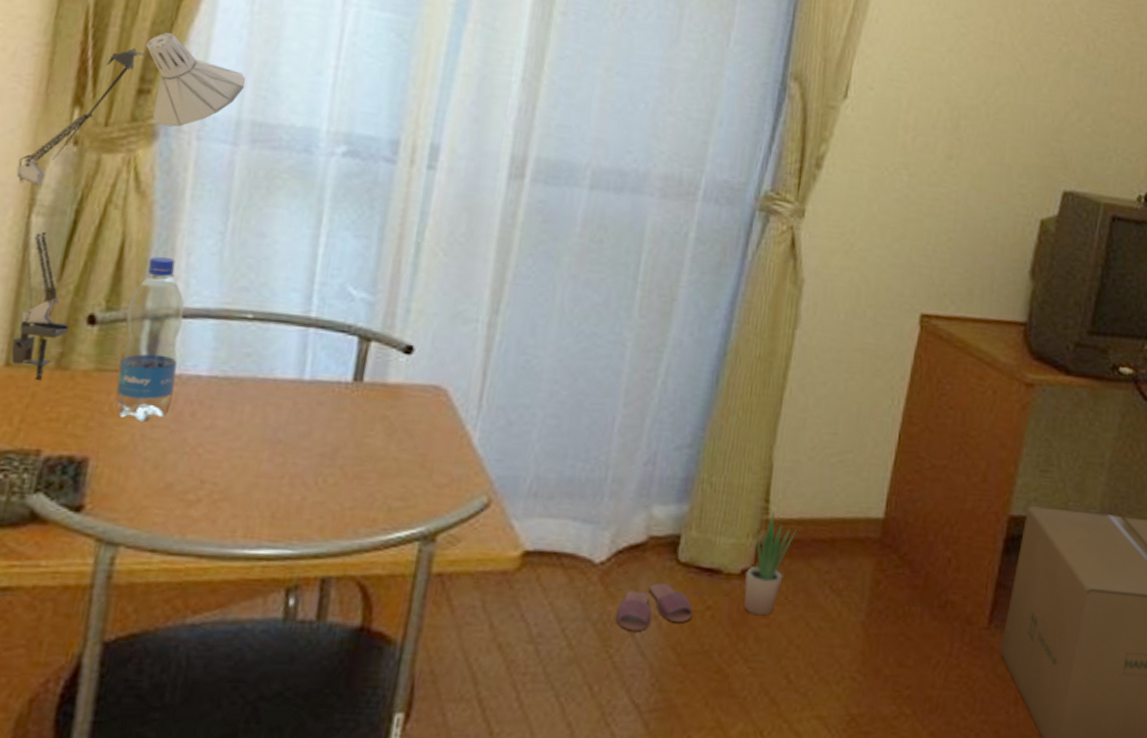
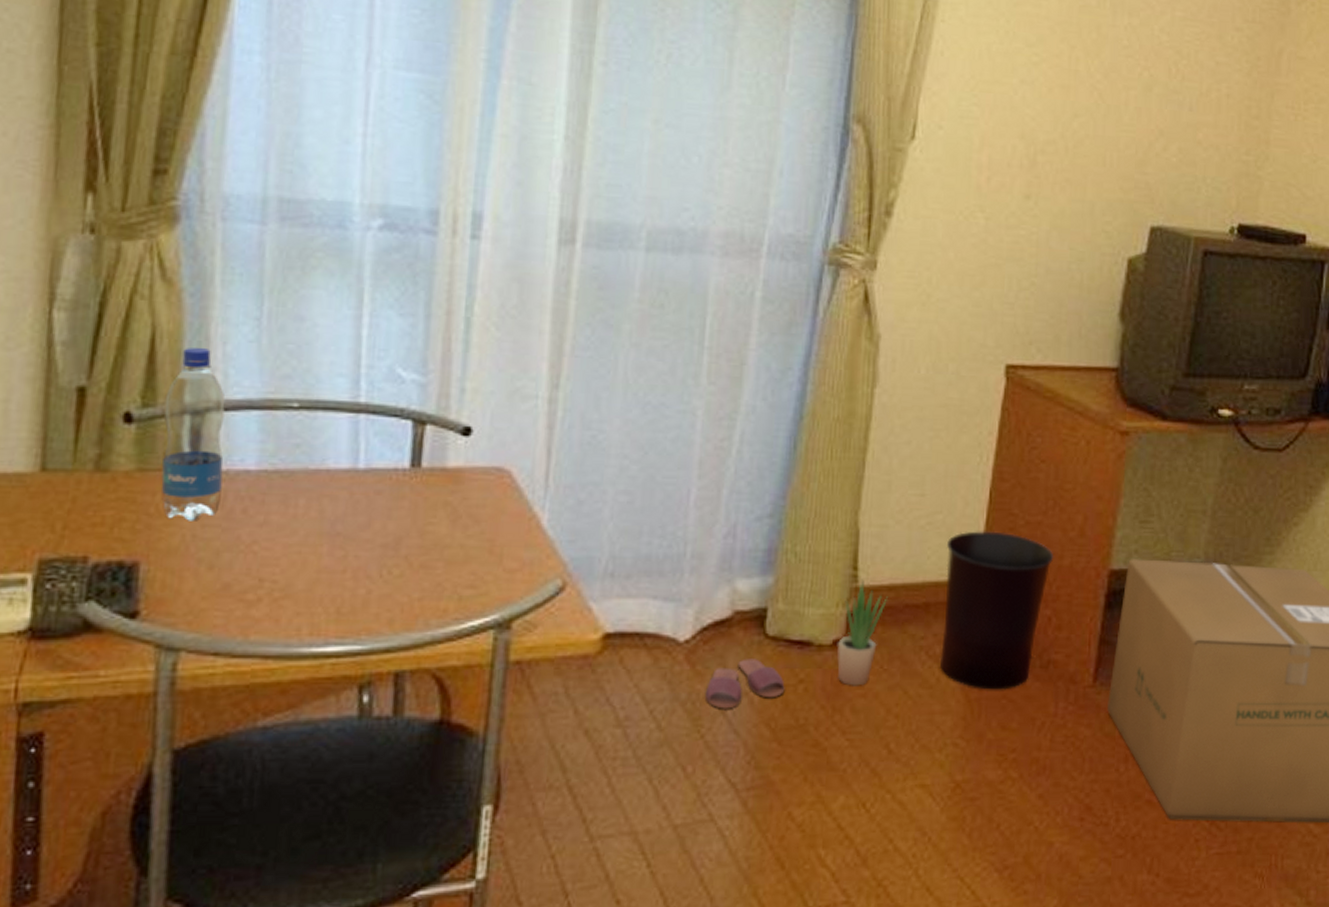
desk lamp: present [11,32,246,382] -> none [32,106,269,485]
waste bin: none [842,471,957,627] -> present [940,531,1054,690]

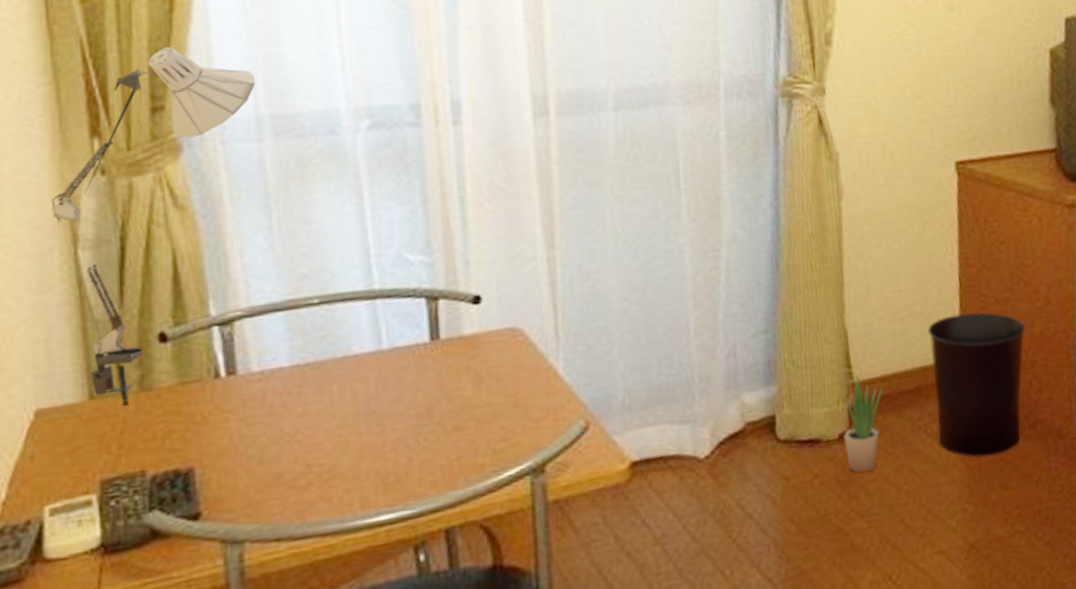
desk lamp: none [32,106,269,485] -> present [51,46,256,407]
bottle: present [161,347,226,521] -> none [194,262,260,423]
slippers: present [706,659,785,709] -> none [731,462,803,514]

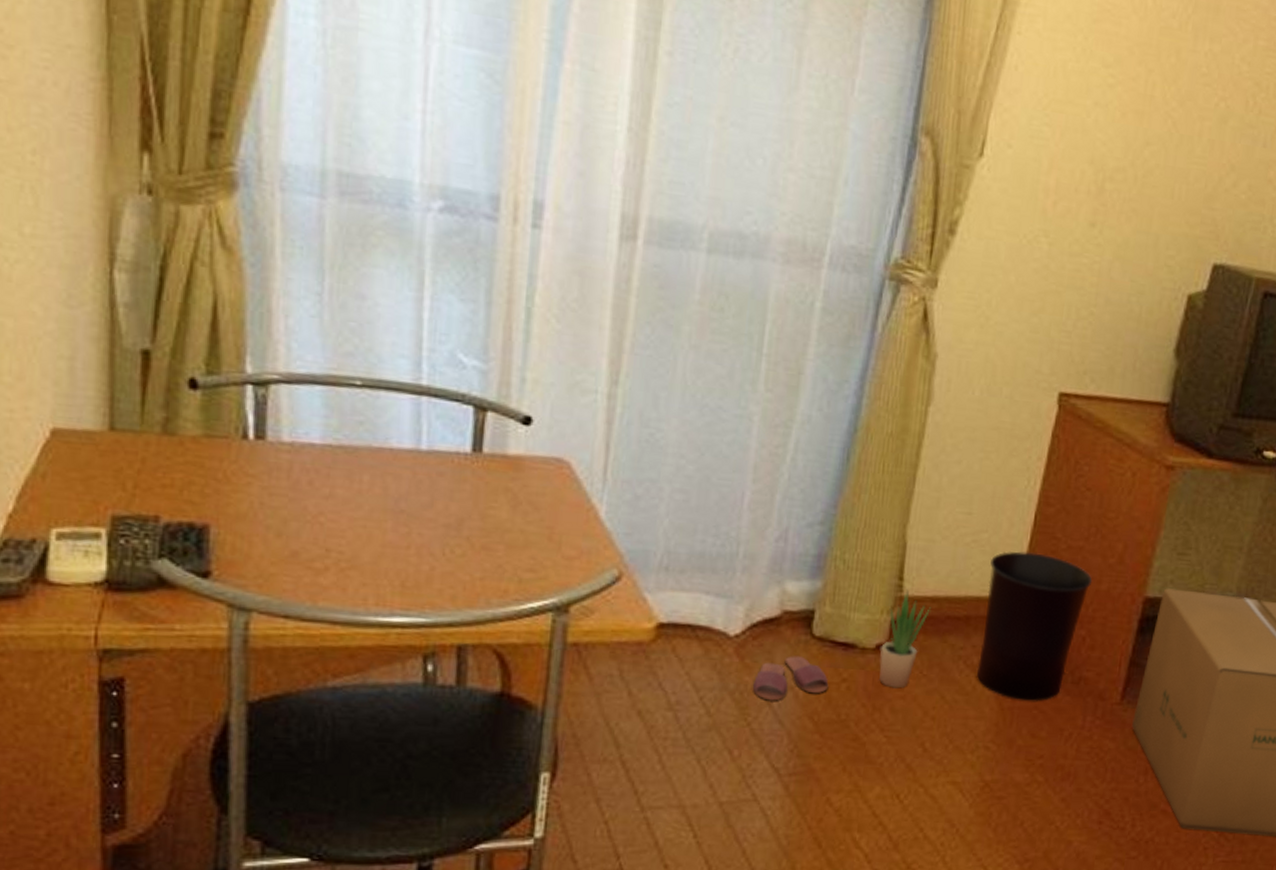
desk lamp: present [51,46,256,407] -> none [90,67,327,447]
slippers: none [731,462,803,514] -> present [753,656,829,701]

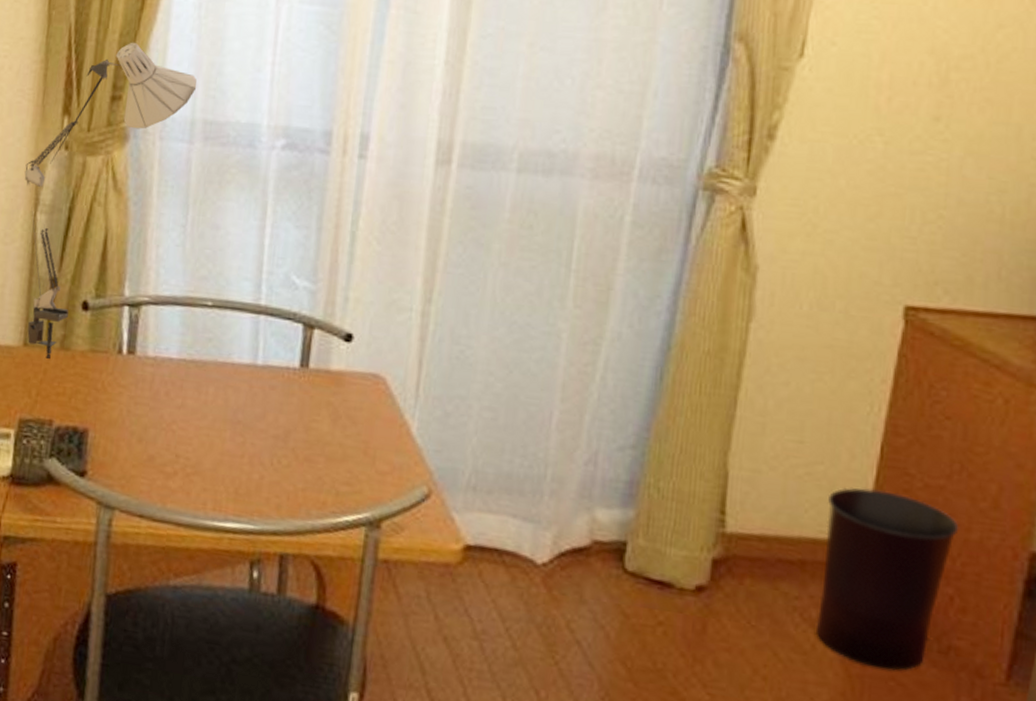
desk lamp: none [90,67,327,447] -> present [24,42,197,360]
slippers: present [753,656,829,701] -> none [561,591,643,640]
potted plant: present [879,589,932,689] -> none [700,525,760,640]

